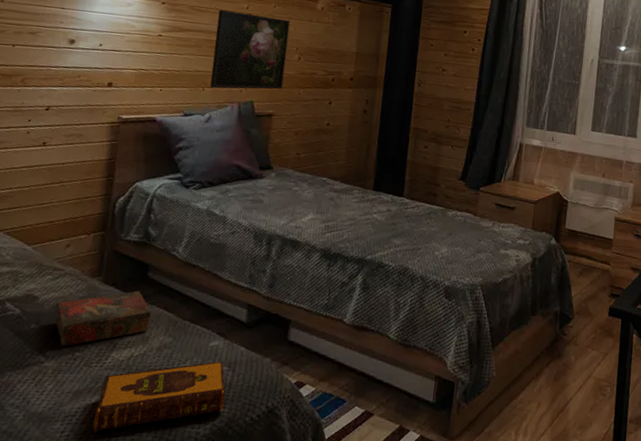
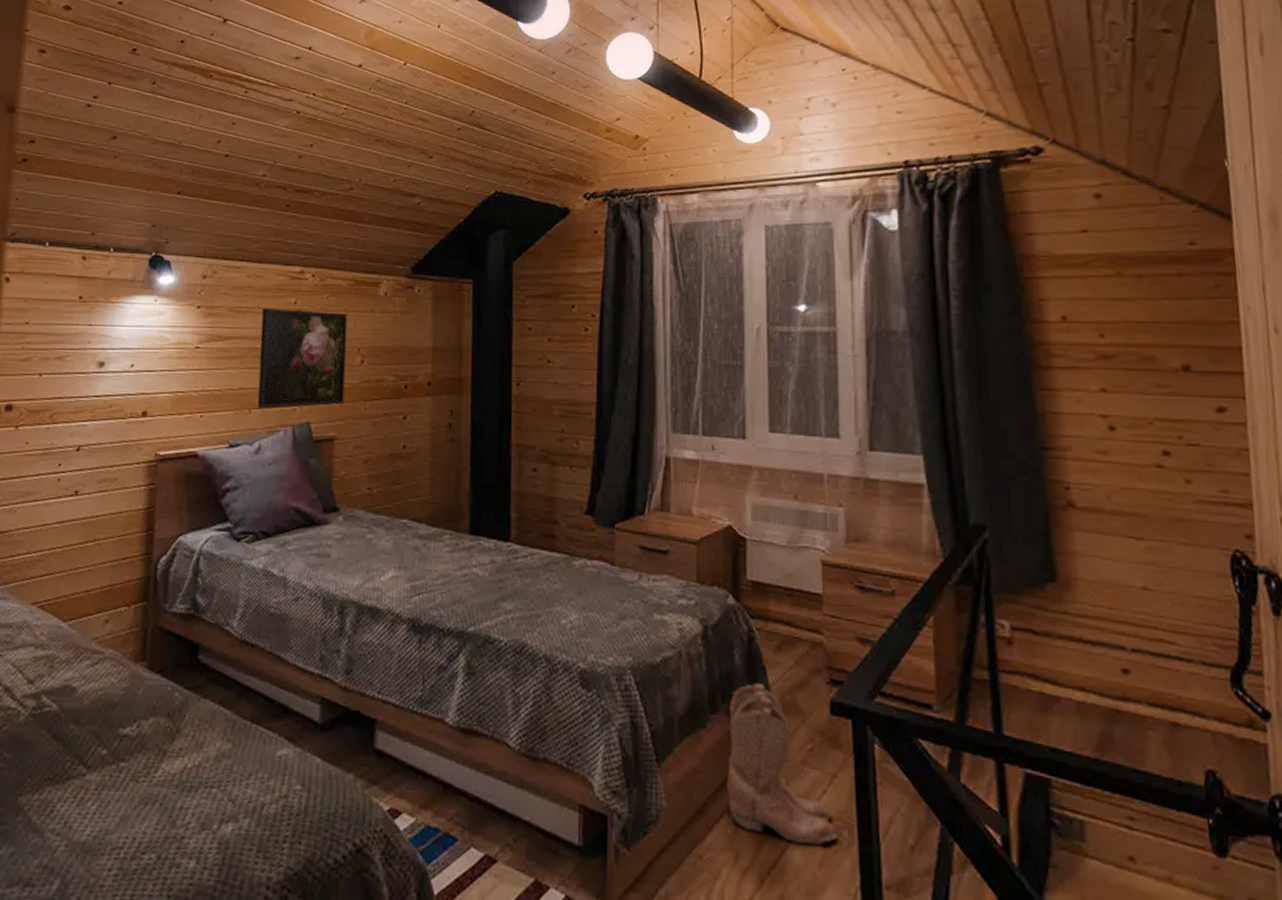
book: present [55,290,152,347] -> none [95,679,206,755]
hardback book: present [92,361,226,433] -> none [144,777,301,873]
boots: none [537,295,604,397] -> present [727,682,837,845]

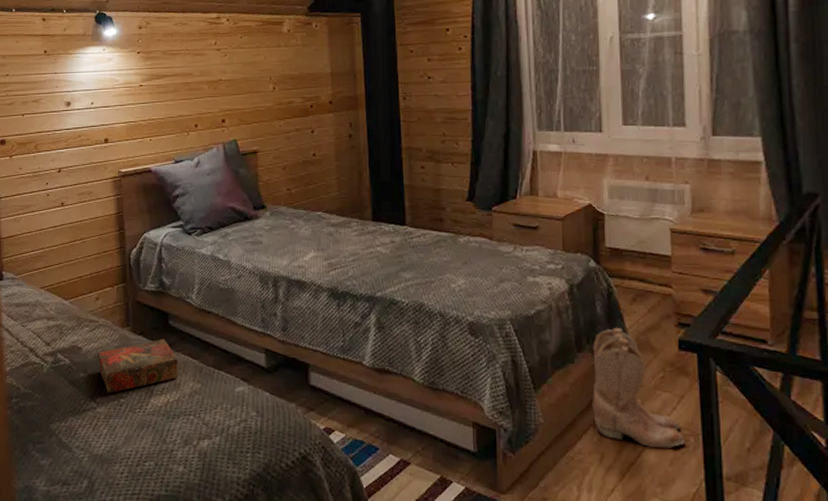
book: none [95,679,206,755] -> present [97,339,179,394]
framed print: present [257,307,348,410] -> none [190,49,262,132]

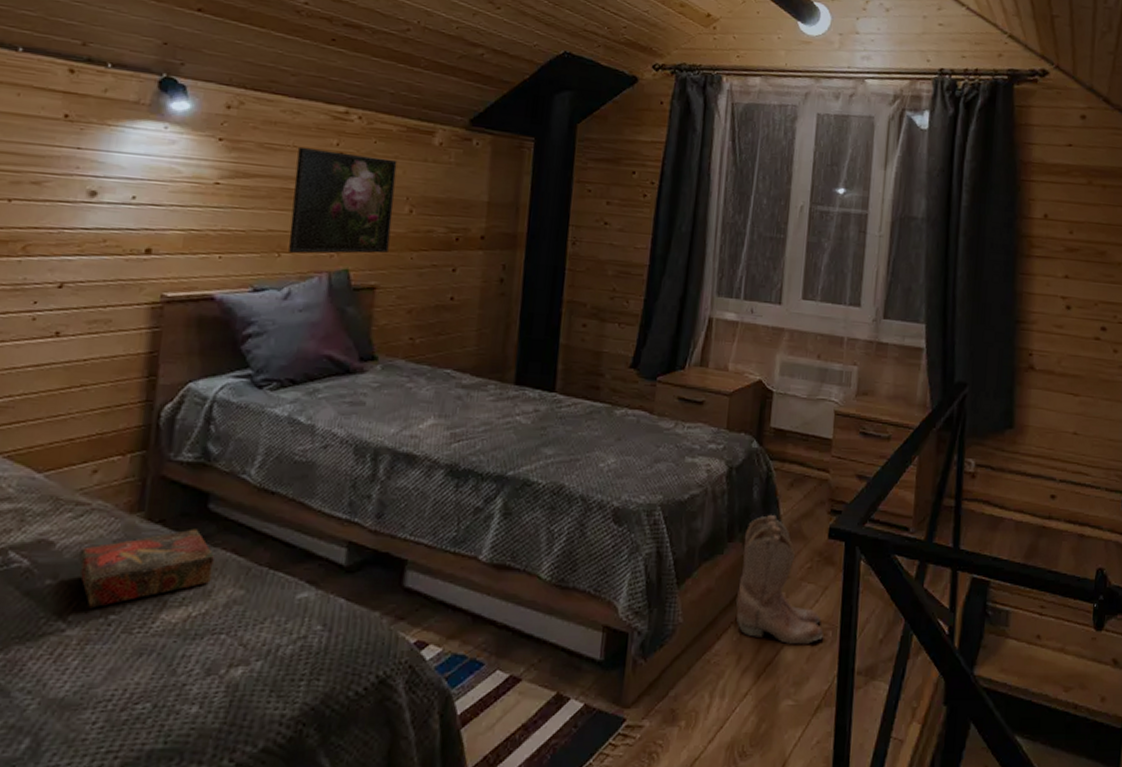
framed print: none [190,49,262,132] -> present [289,146,398,254]

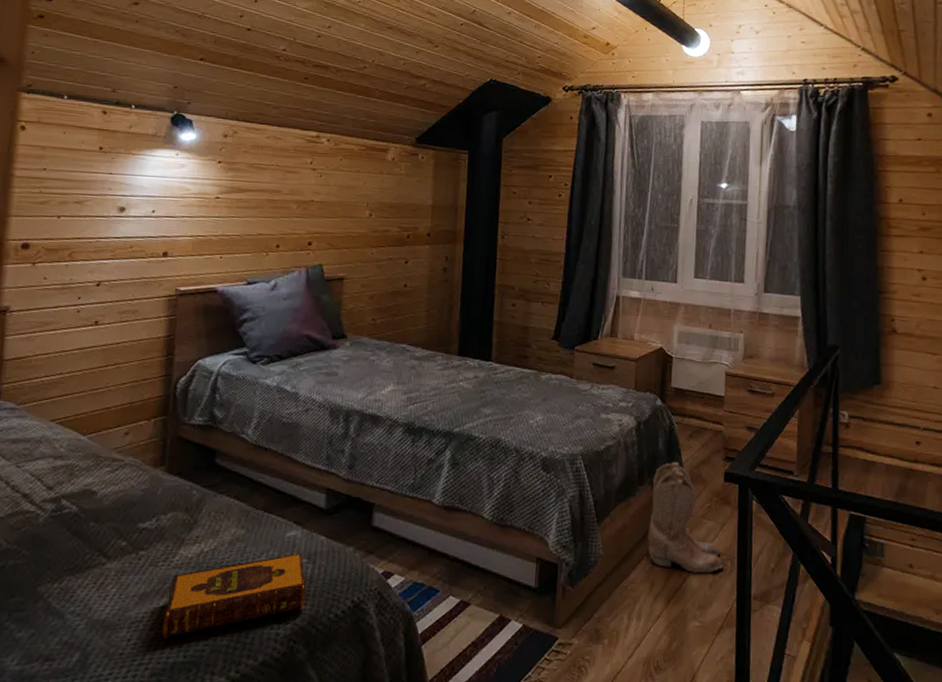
book: present [79,528,215,609] -> none [115,479,222,546]
hardback book: none [136,618,320,722] -> present [162,553,306,640]
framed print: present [289,146,398,254] -> none [274,165,359,253]

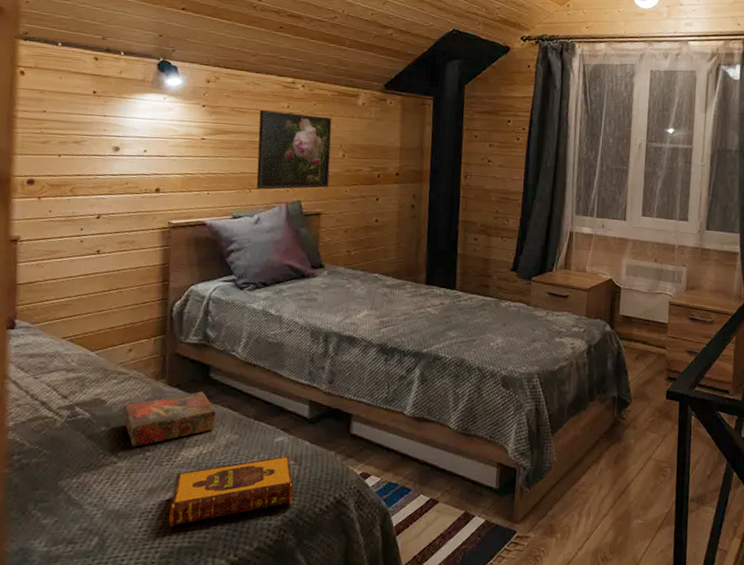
book: none [115,479,222,546] -> present [123,391,217,448]
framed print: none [274,165,359,253] -> present [256,109,332,190]
boots: present [648,461,723,573] -> none [597,380,664,478]

